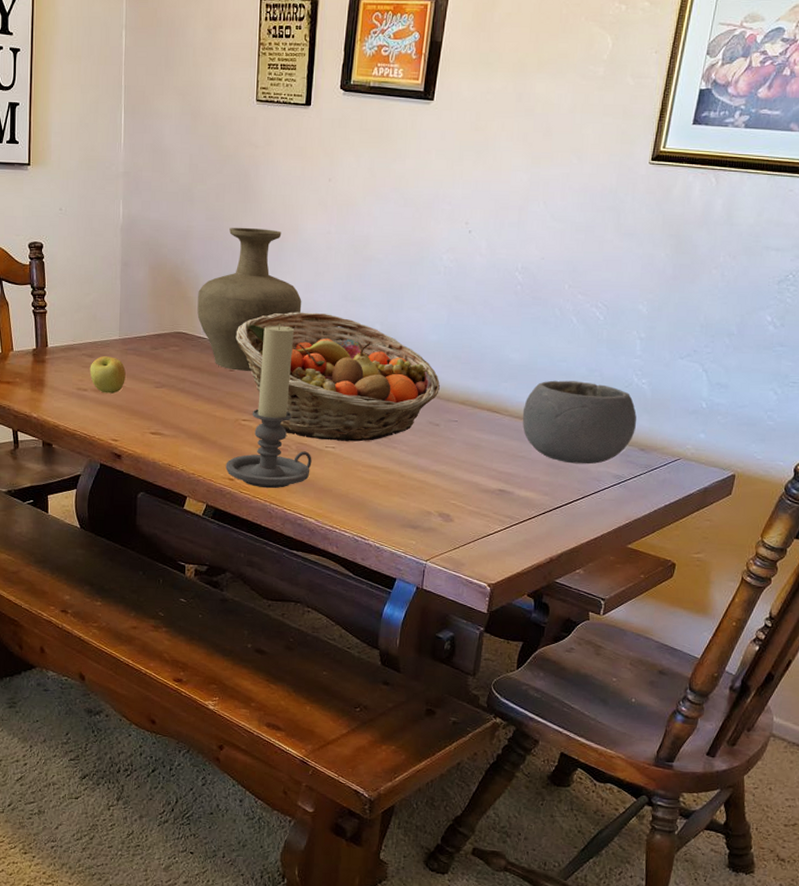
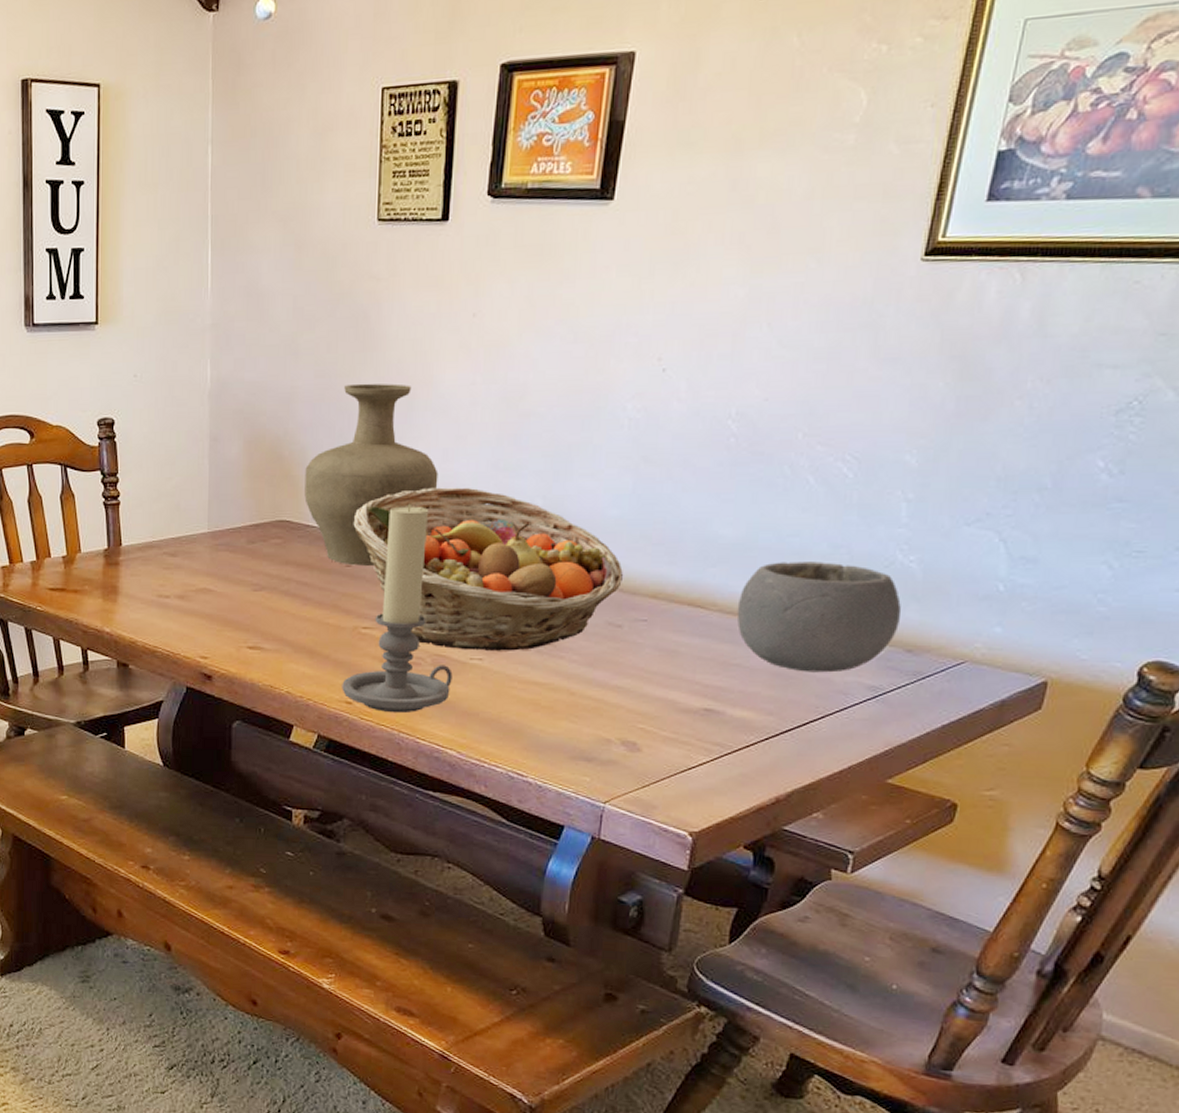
apple: present [89,355,126,394] -> none [172,553,216,600]

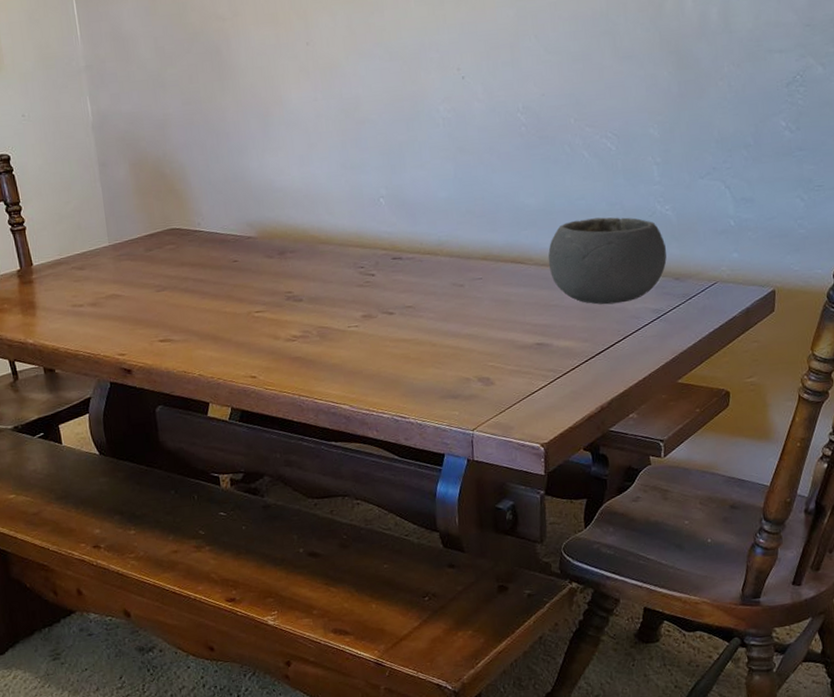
vase: present [304,383,438,566] -> none [186,105,300,261]
candle holder: present [342,504,453,714] -> none [245,204,337,381]
fruit basket: present [353,487,624,651] -> none [233,185,459,321]

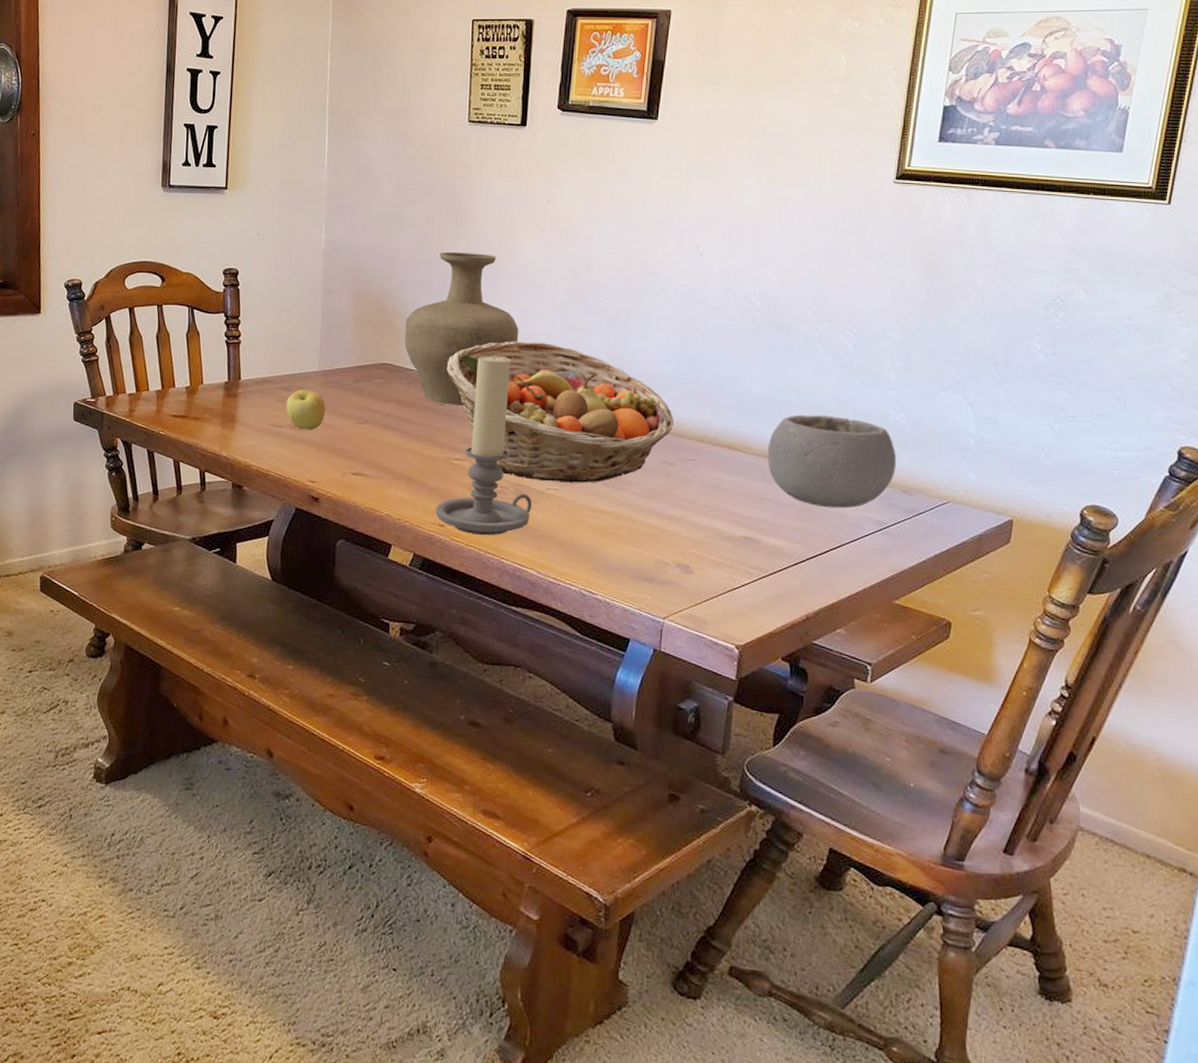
apple: none [82,265,123,306] -> present [286,388,326,430]
vase: none [186,105,300,261] -> present [404,251,519,405]
fruit basket: none [233,185,459,321] -> present [446,341,675,483]
candle holder: none [245,204,337,381] -> present [435,354,532,536]

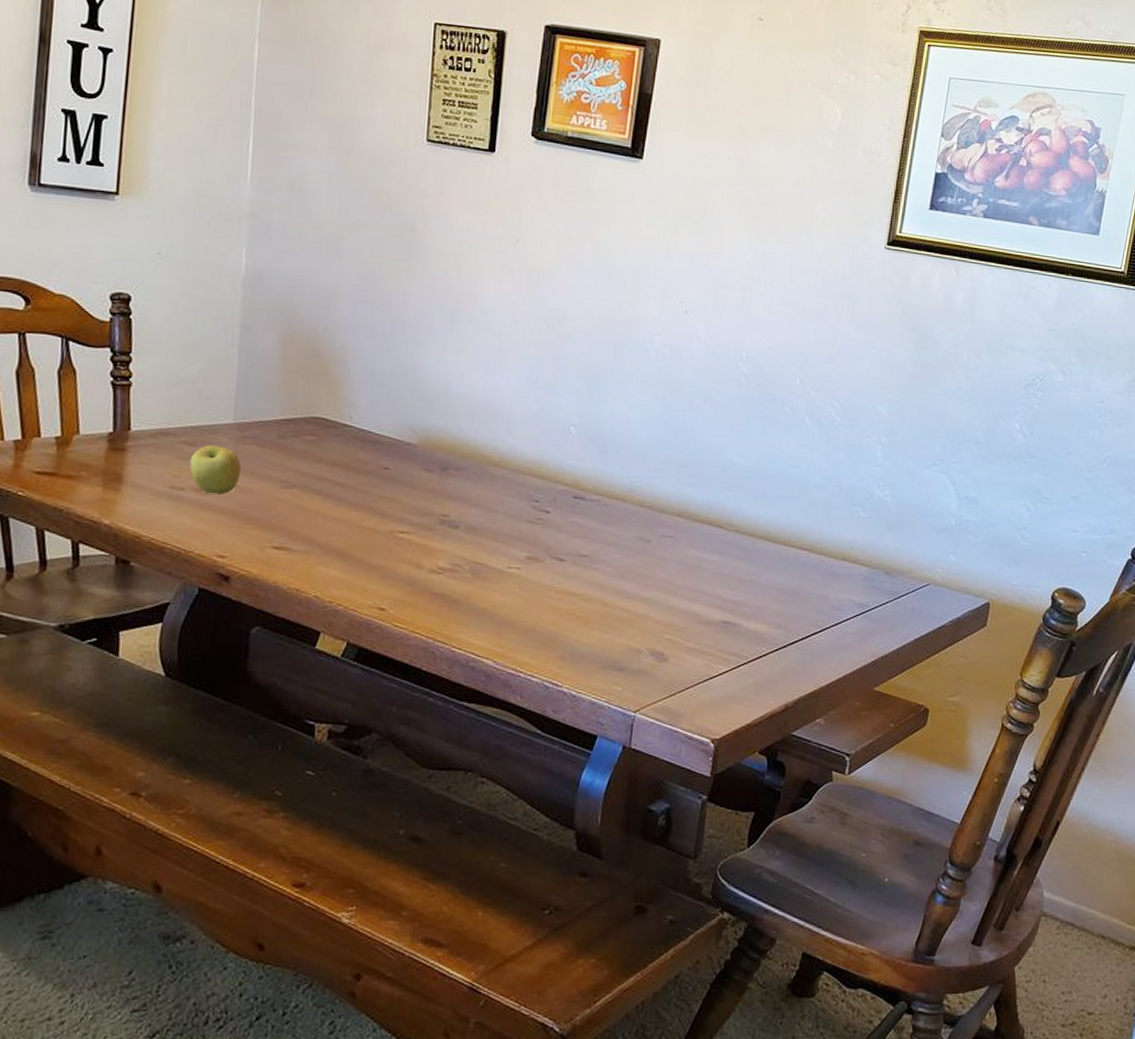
vase: present [404,251,519,405] -> none [342,290,480,470]
candle holder: present [435,354,532,536] -> none [375,412,490,621]
fruit basket: present [446,341,675,483] -> none [393,397,652,561]
bowl: present [767,414,896,509] -> none [749,489,880,591]

